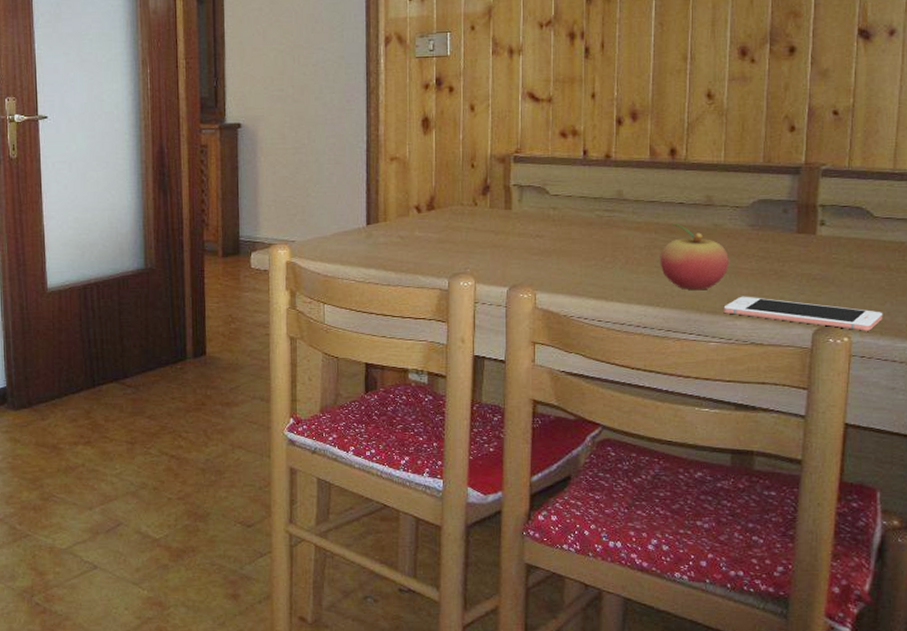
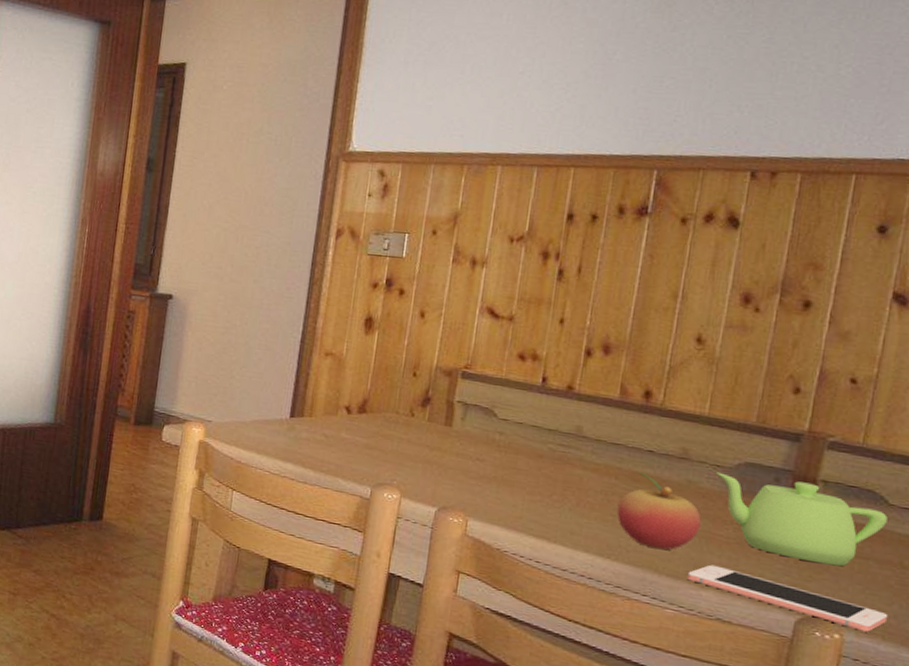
teapot: none [736,209,874,279] -> present [715,472,888,567]

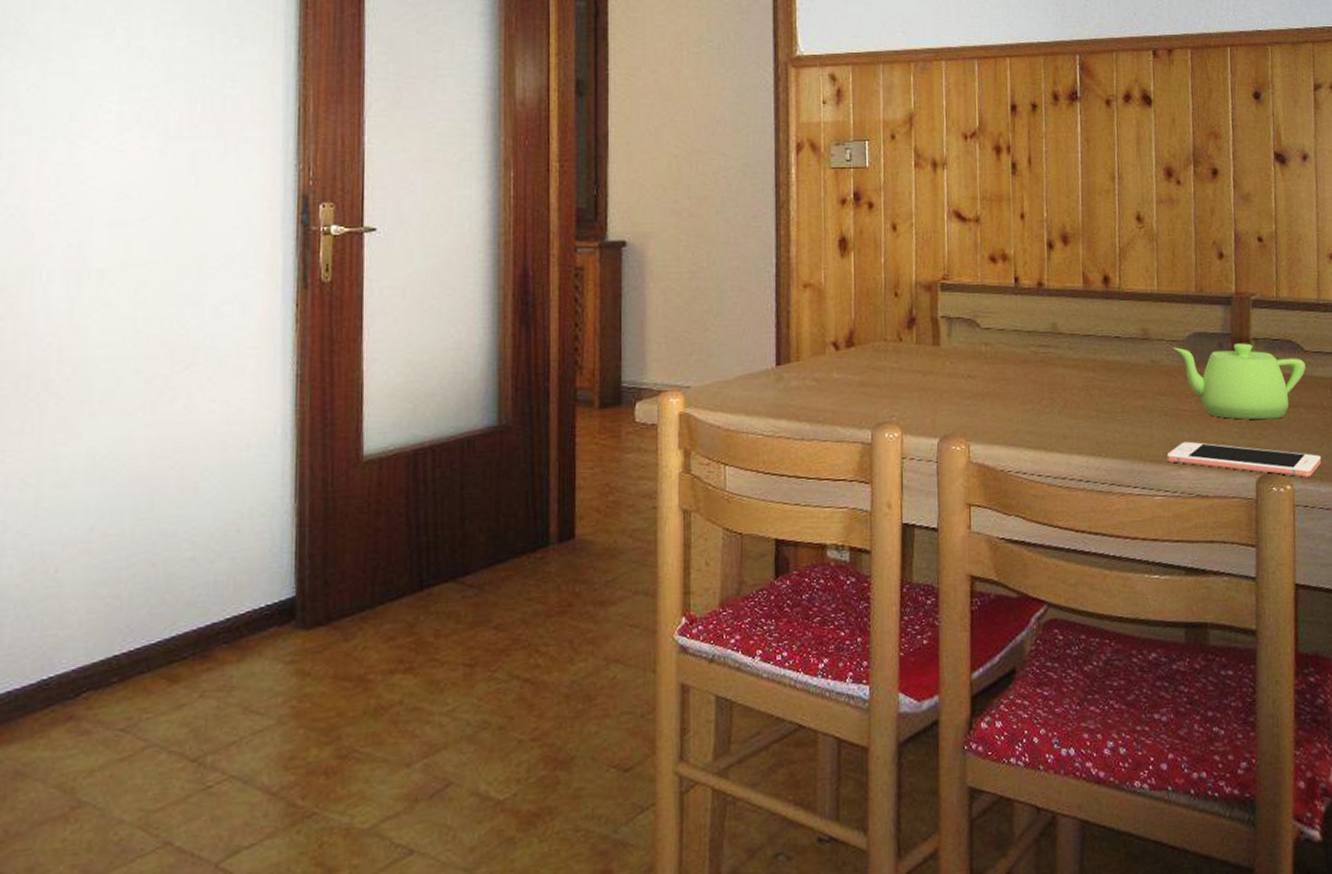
fruit: present [616,471,701,550] -> none [1099,360,1169,437]

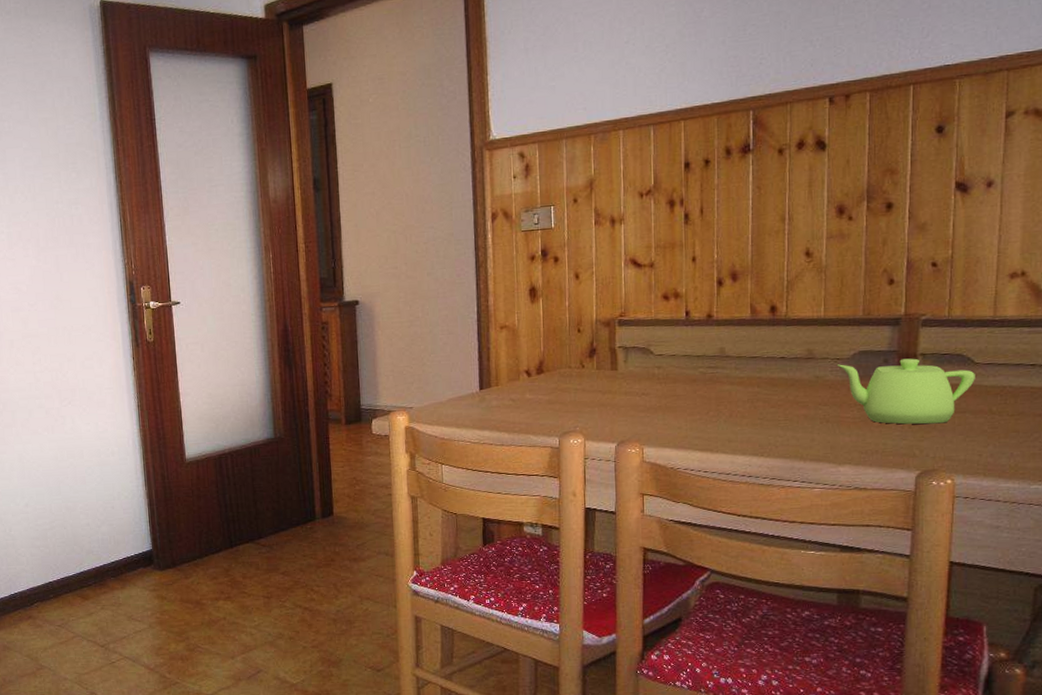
cell phone: present [1166,441,1322,477] -> none [826,443,986,473]

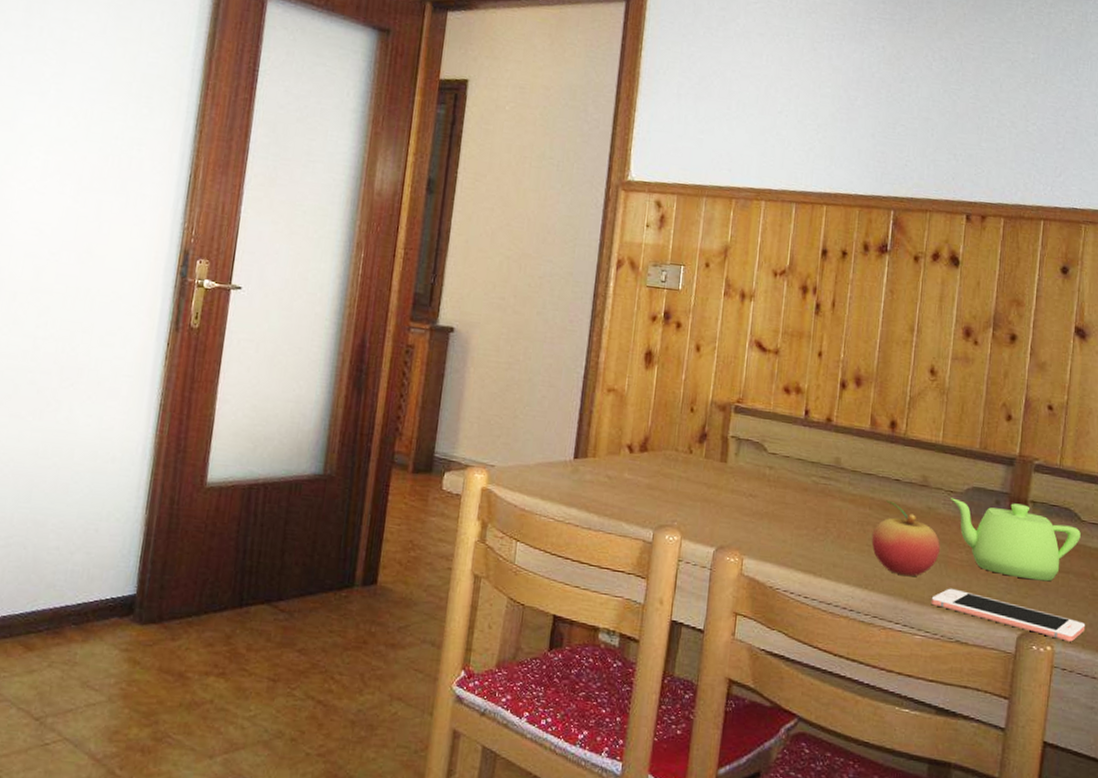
fruit: none [763,377,831,440] -> present [871,500,940,577]
cell phone: none [826,443,986,473] -> present [931,588,1086,642]

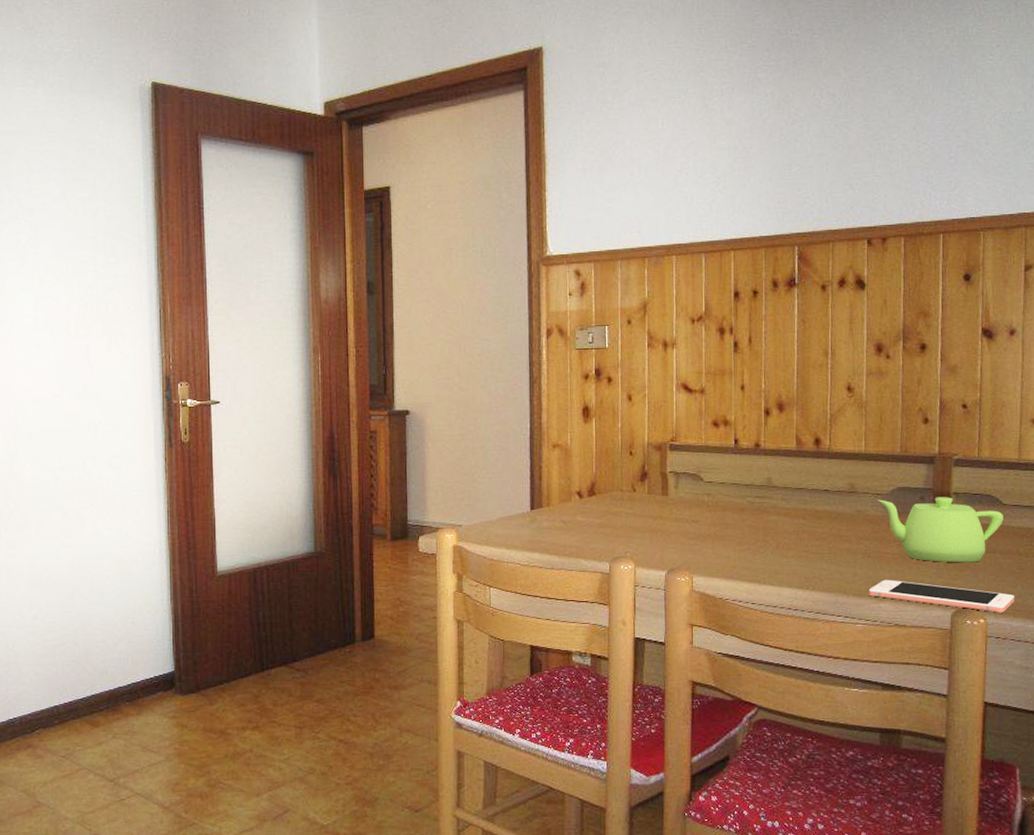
fruit: present [871,500,940,577] -> none [808,509,872,574]

